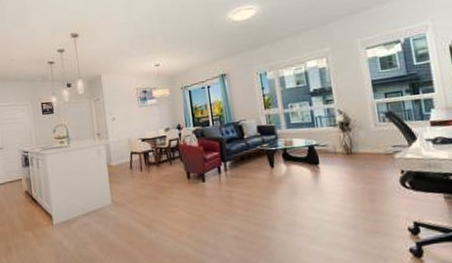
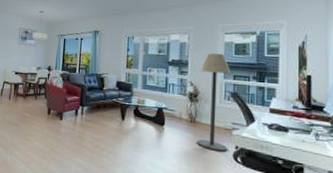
floor lamp: none [346,72,394,181] -> present [197,53,232,152]

